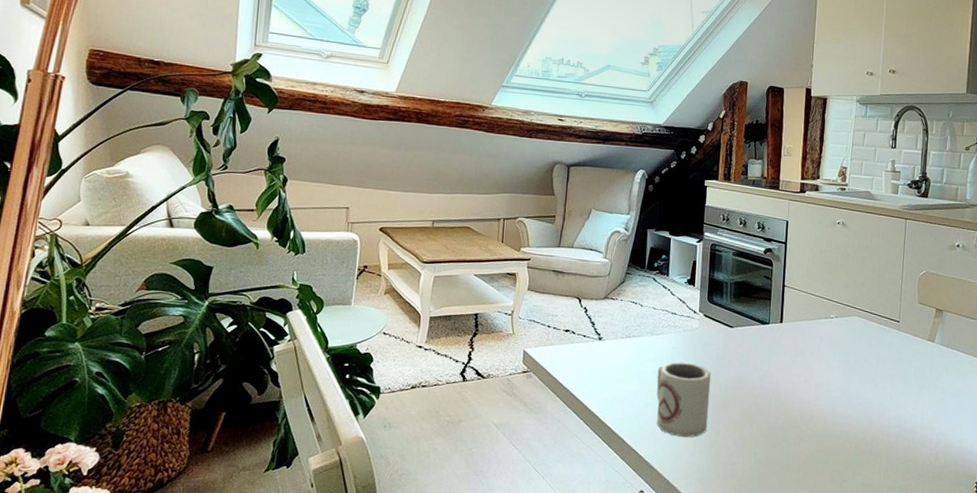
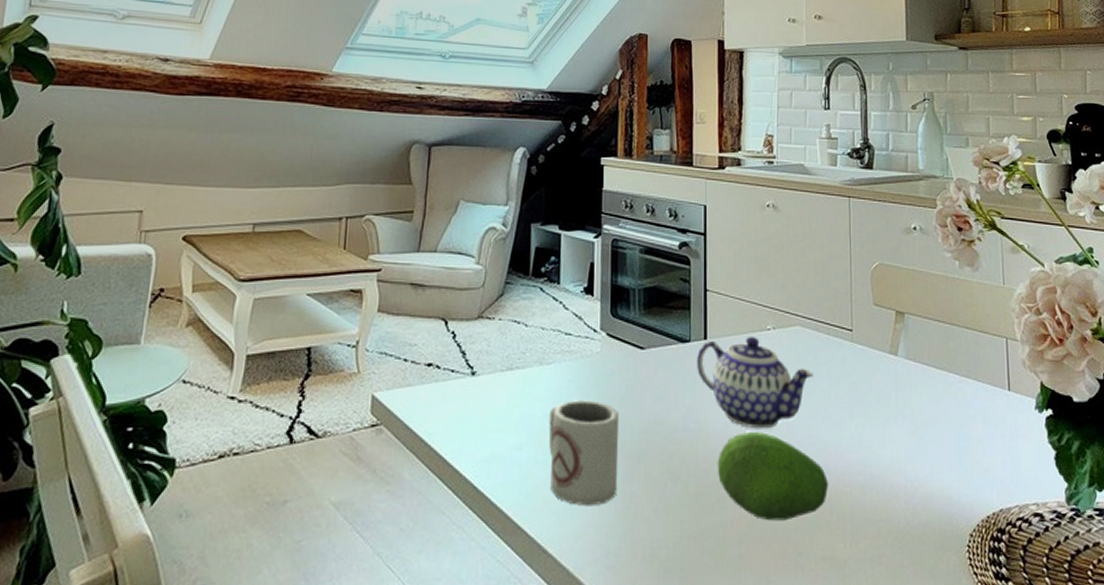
teapot: none [773,322,865,391] -> present [697,336,813,429]
fruit: none [785,392,871,457] -> present [717,432,829,521]

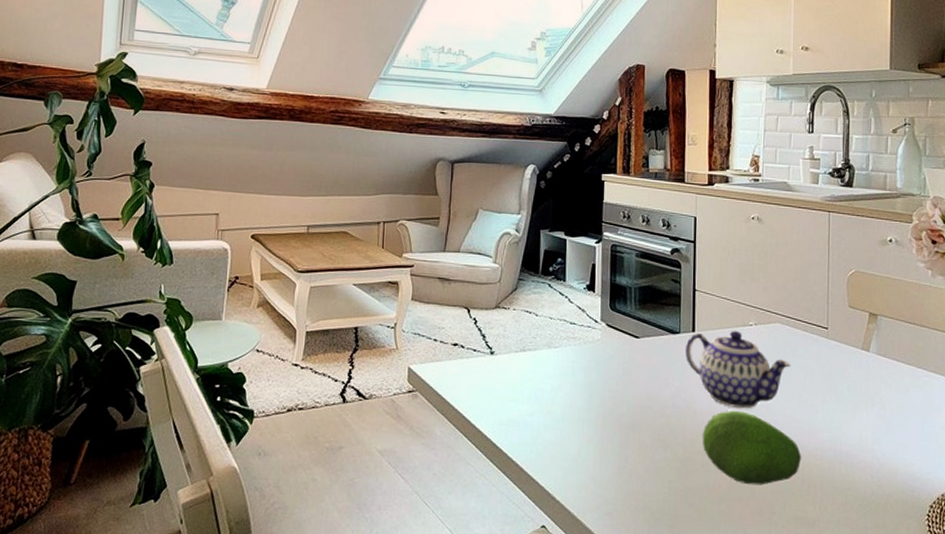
cup: present [548,400,620,507] -> none [556,378,617,465]

